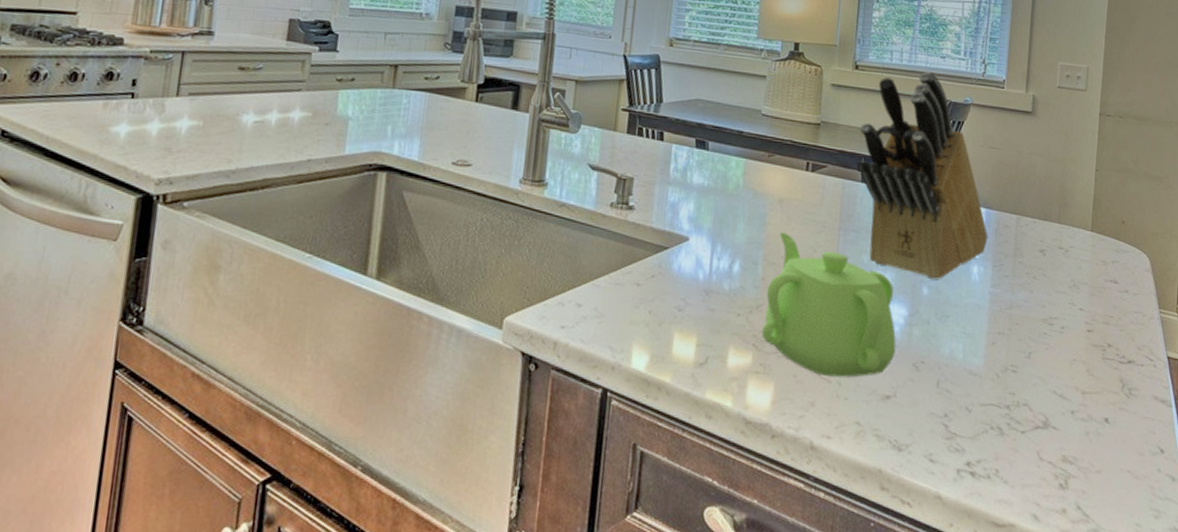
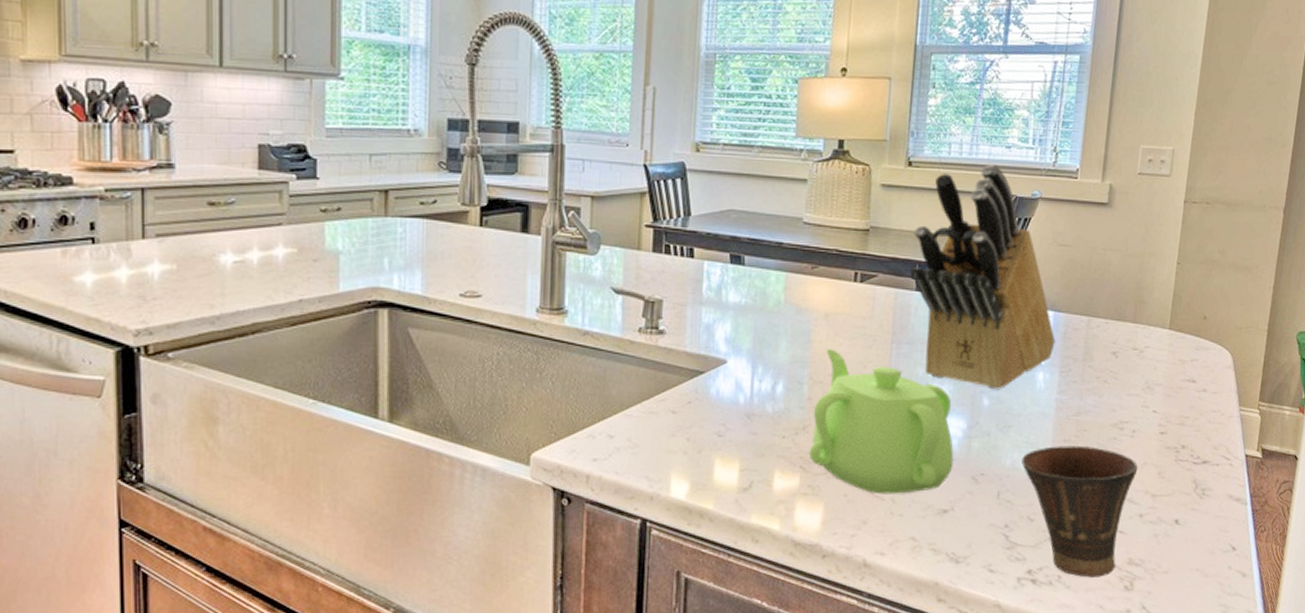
cup: none [959,338,1068,474] -> present [1021,446,1138,578]

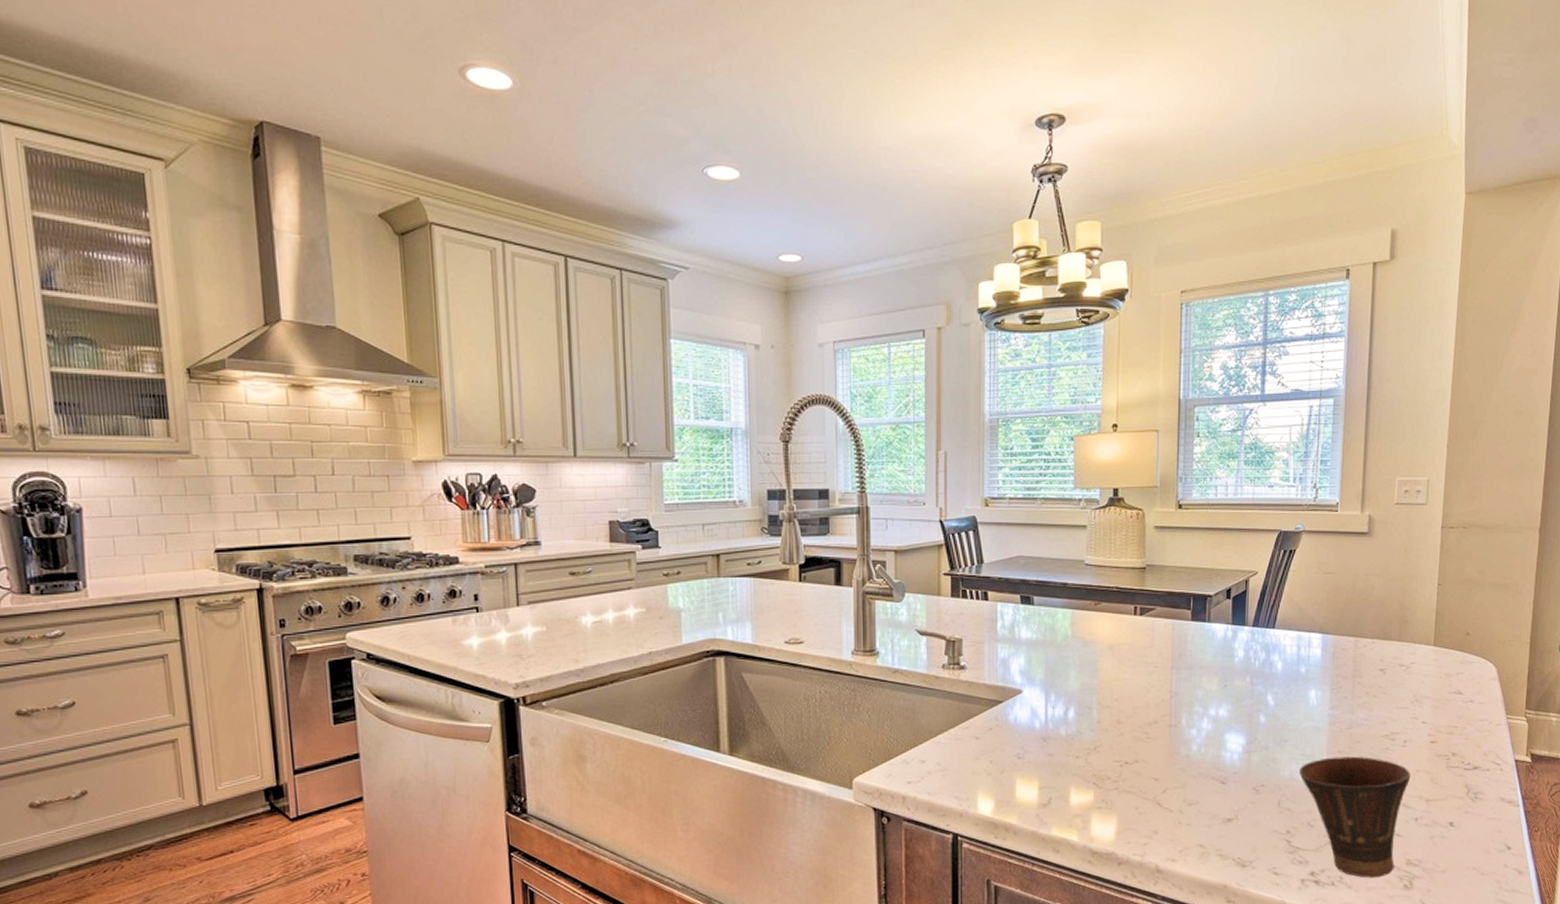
teapot: present [808,349,954,494] -> none [1101,676,1235,806]
knife block: present [910,163,1056,390] -> none [1186,502,1325,708]

